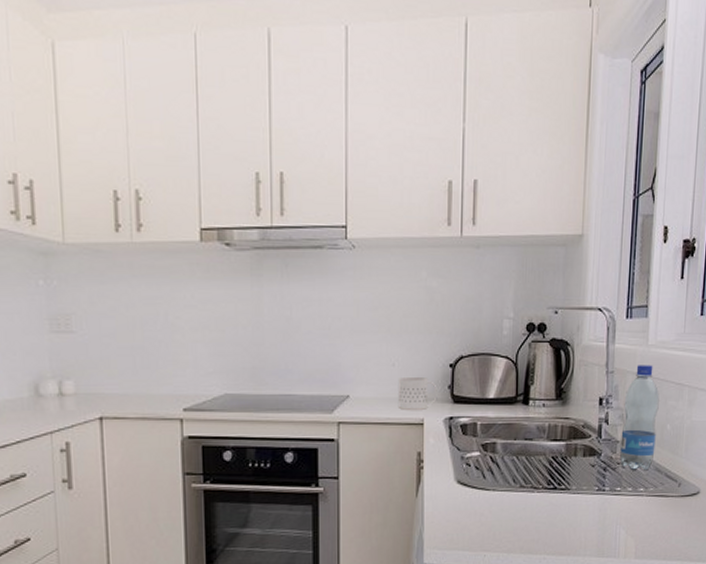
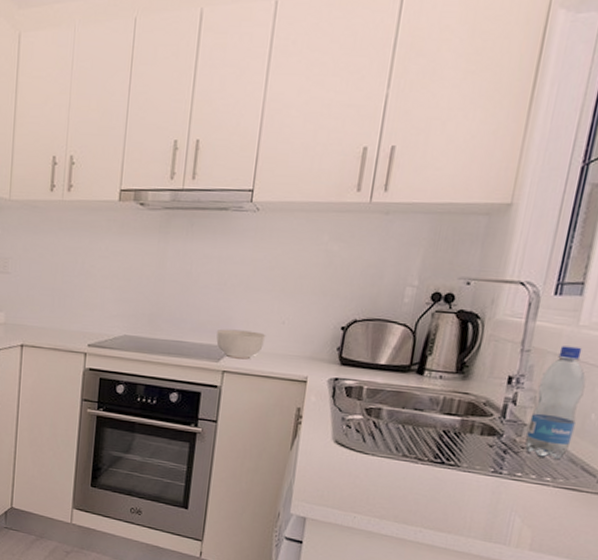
bowl: none [326,376,378,408] -> present [216,329,266,360]
mug: present [397,376,438,410] -> none [282,334,326,368]

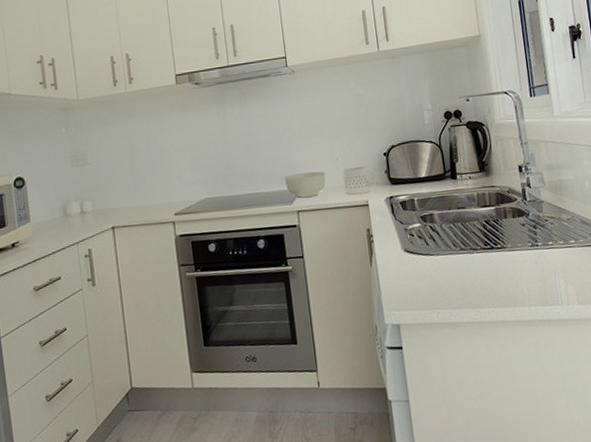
mug: none [282,334,326,368] -> present [342,166,377,195]
bottle: present [524,346,587,460] -> none [541,132,579,225]

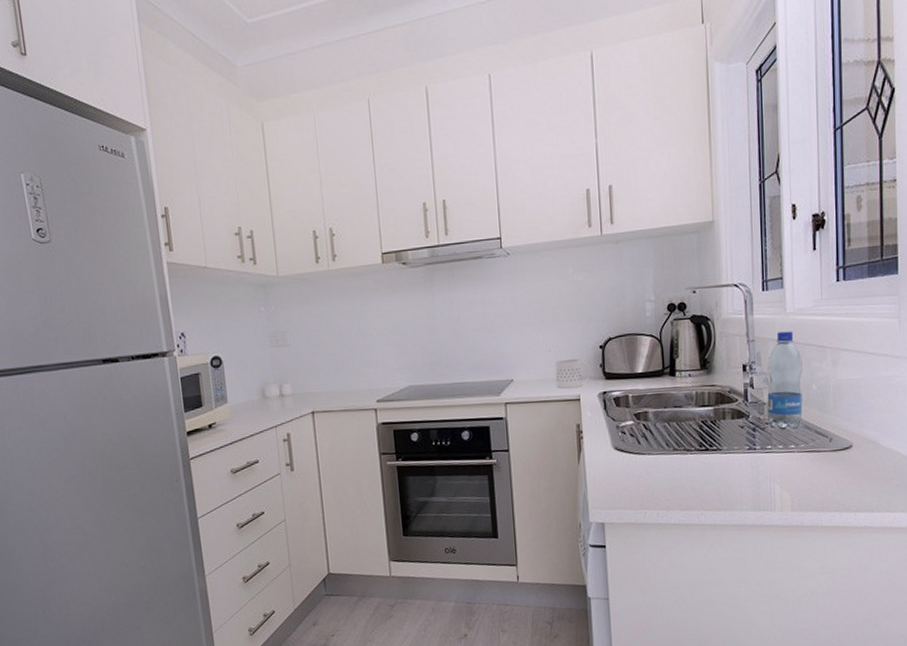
bowl: present [284,171,326,199] -> none [492,362,537,390]
bottle: none [541,132,579,225] -> present [767,331,803,429]

